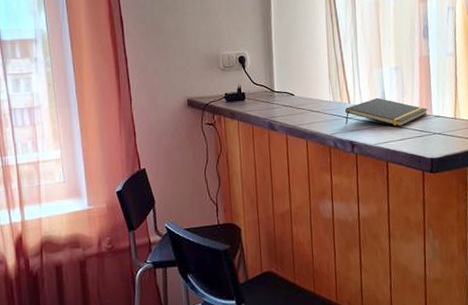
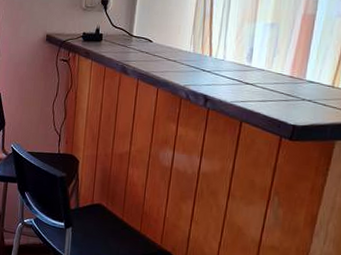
notepad: present [344,97,428,127] -> none [202,53,302,88]

